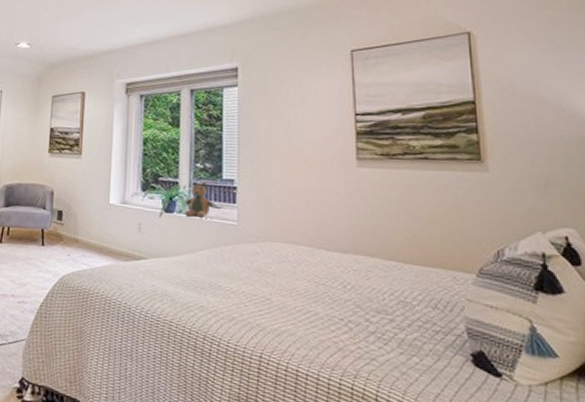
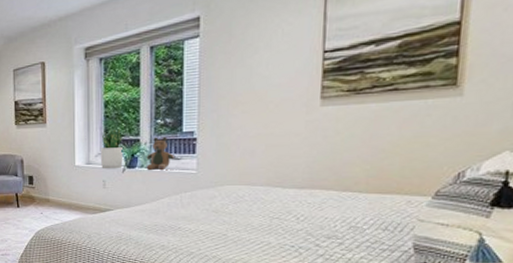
planter: none [136,166,161,213] -> present [100,127,123,169]

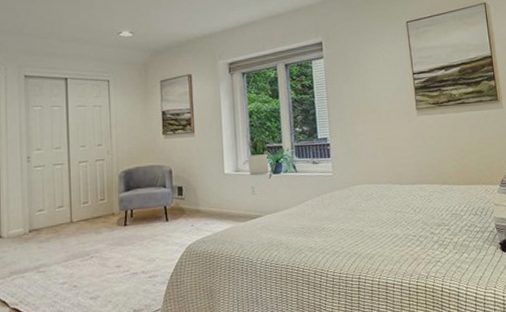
teddy bear: present [146,136,176,171] -> none [289,143,314,176]

